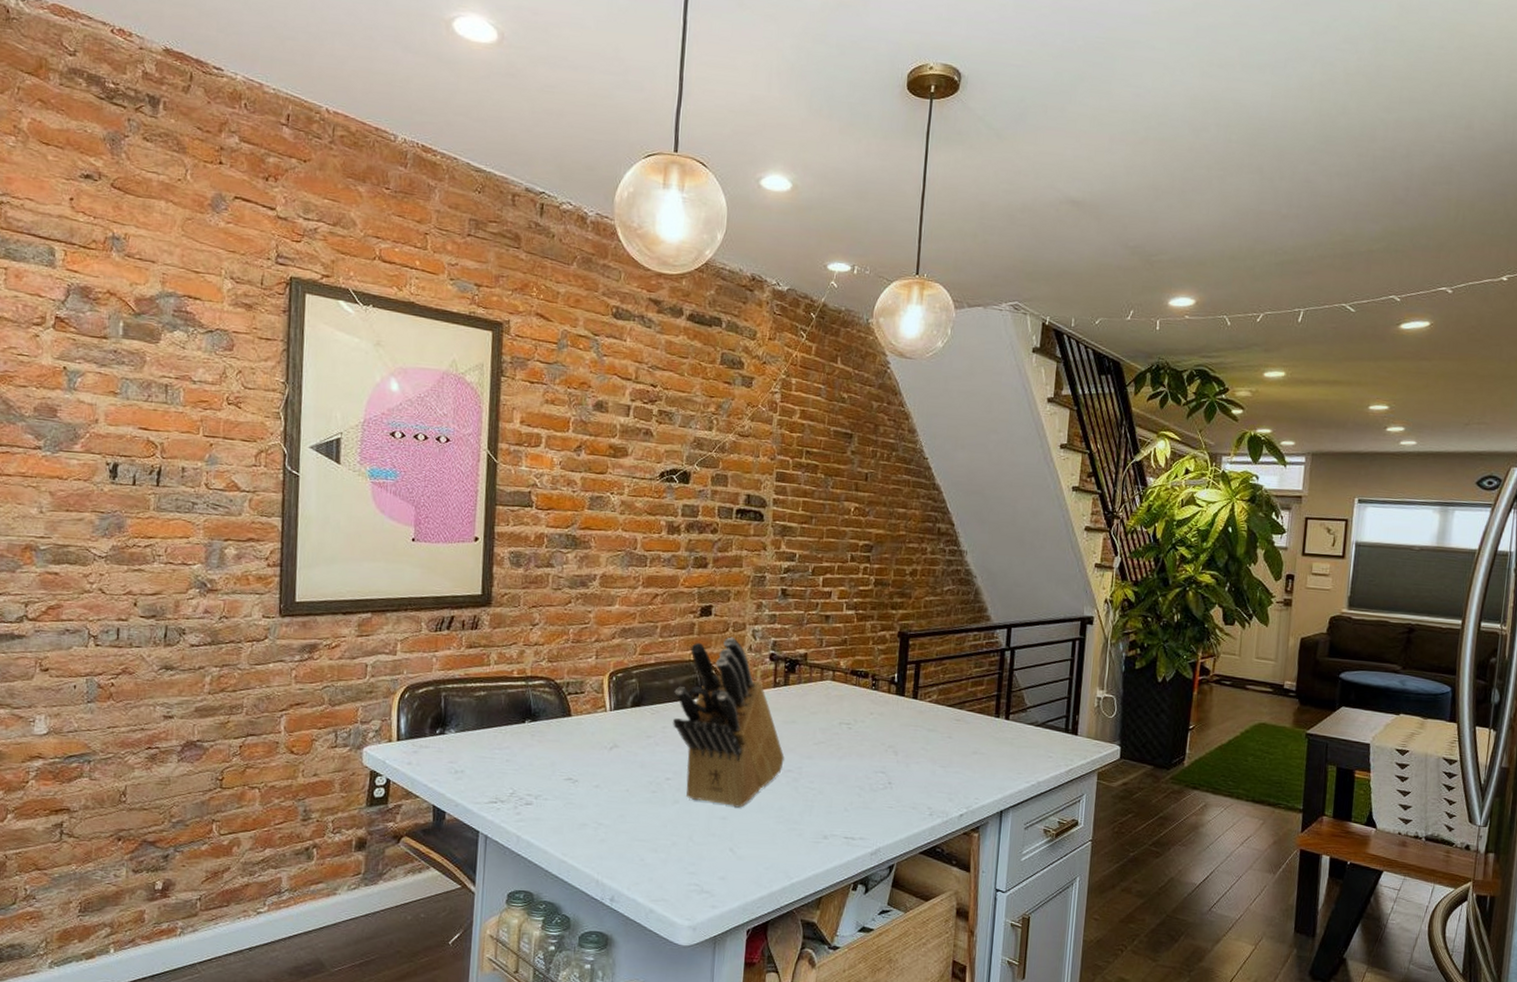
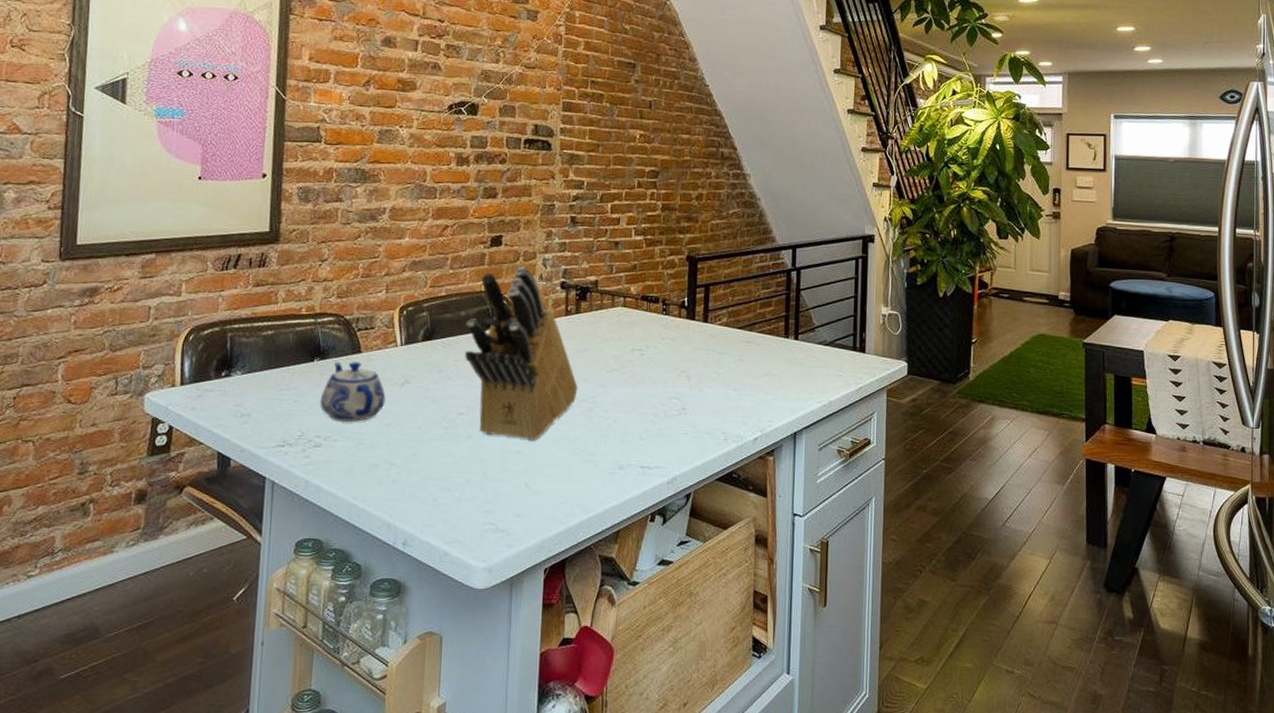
teapot: none [531,723,595,783] -> present [319,361,386,423]

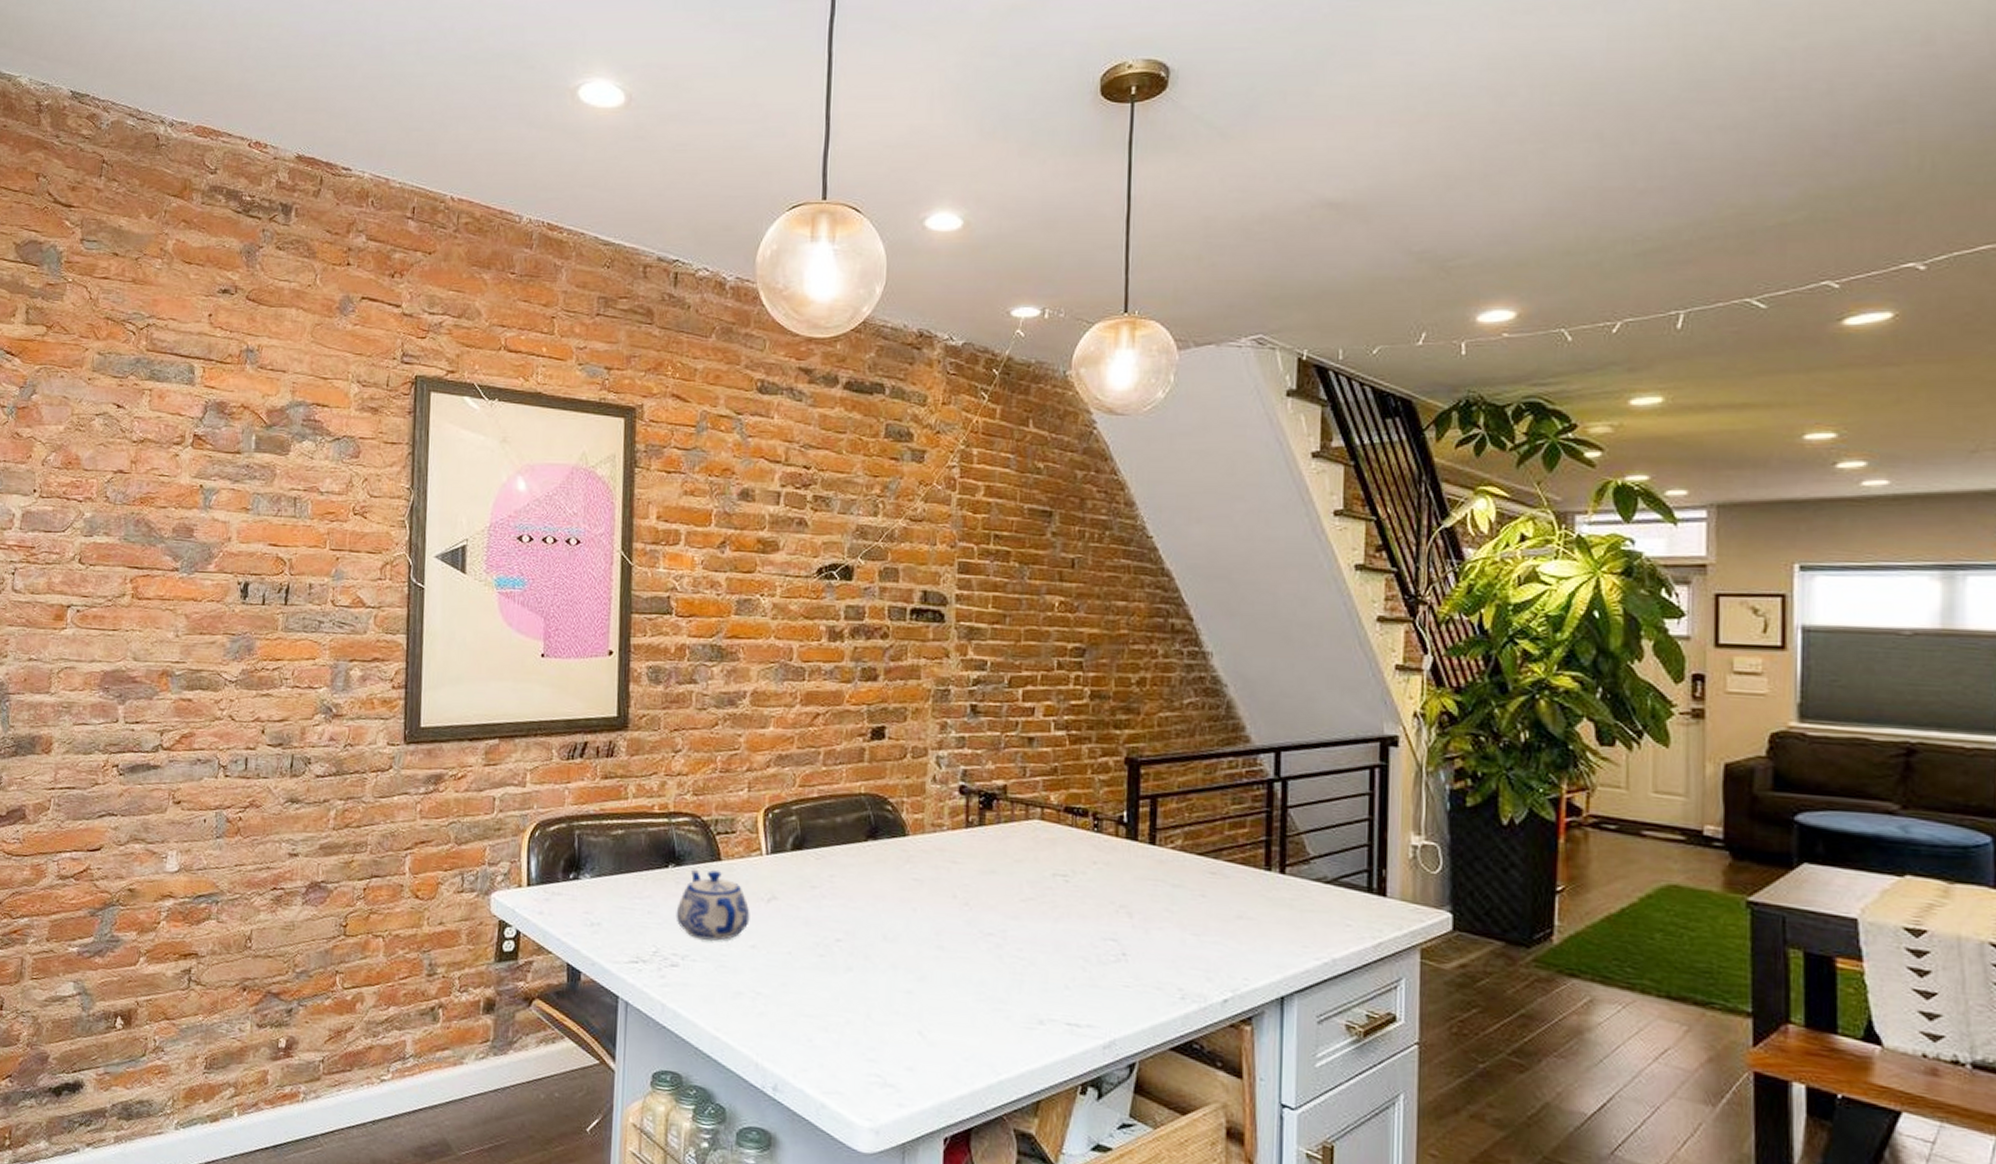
knife block: present [465,266,578,441] -> none [842,764,983,980]

